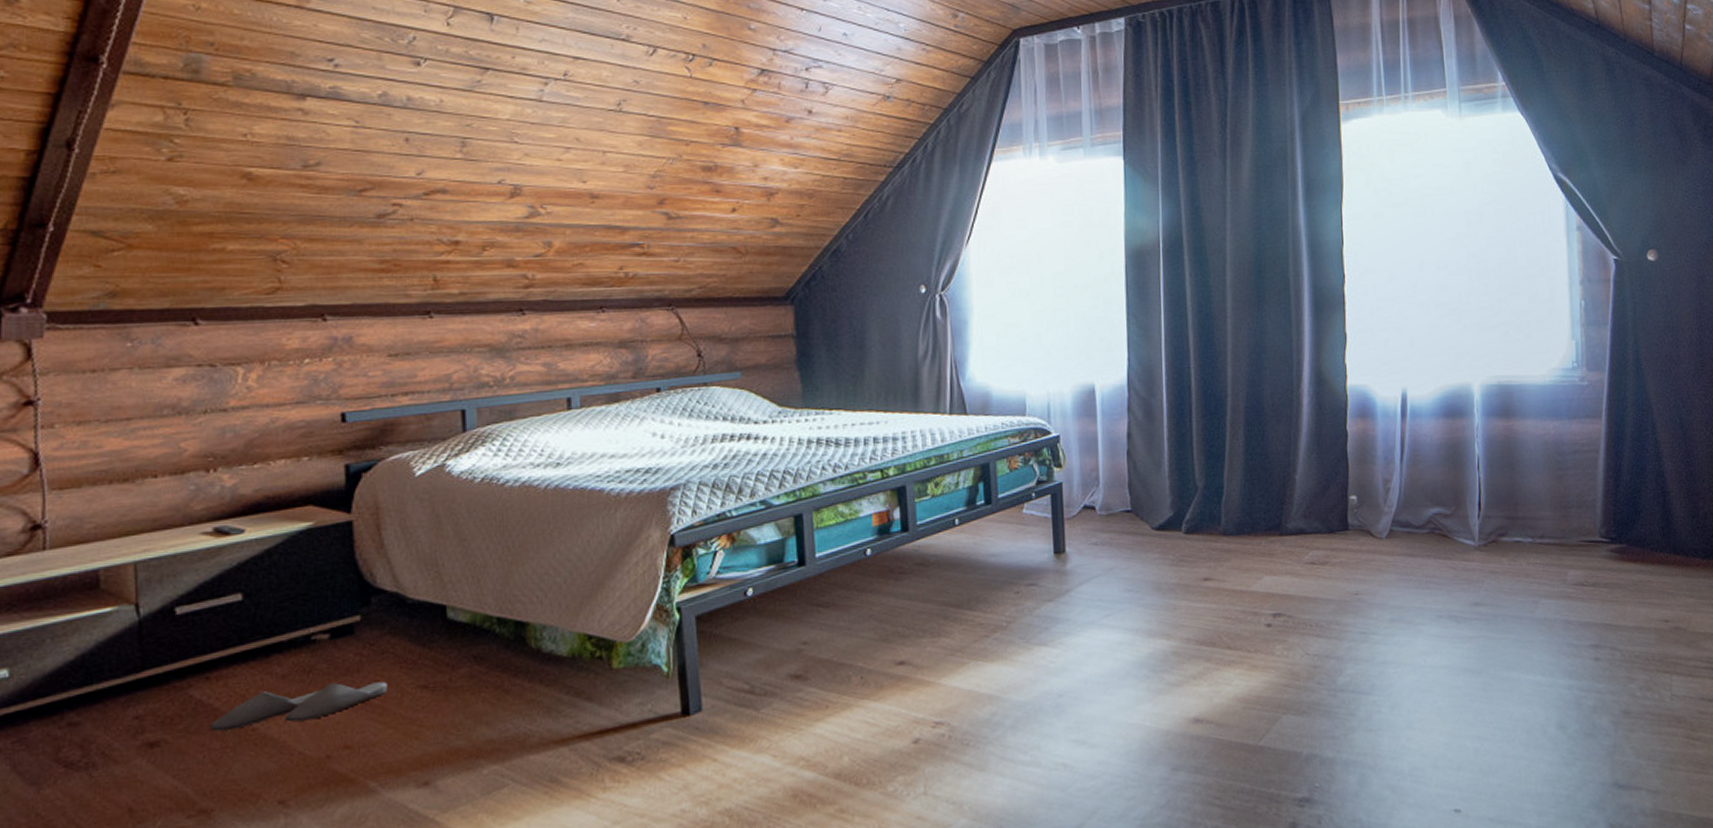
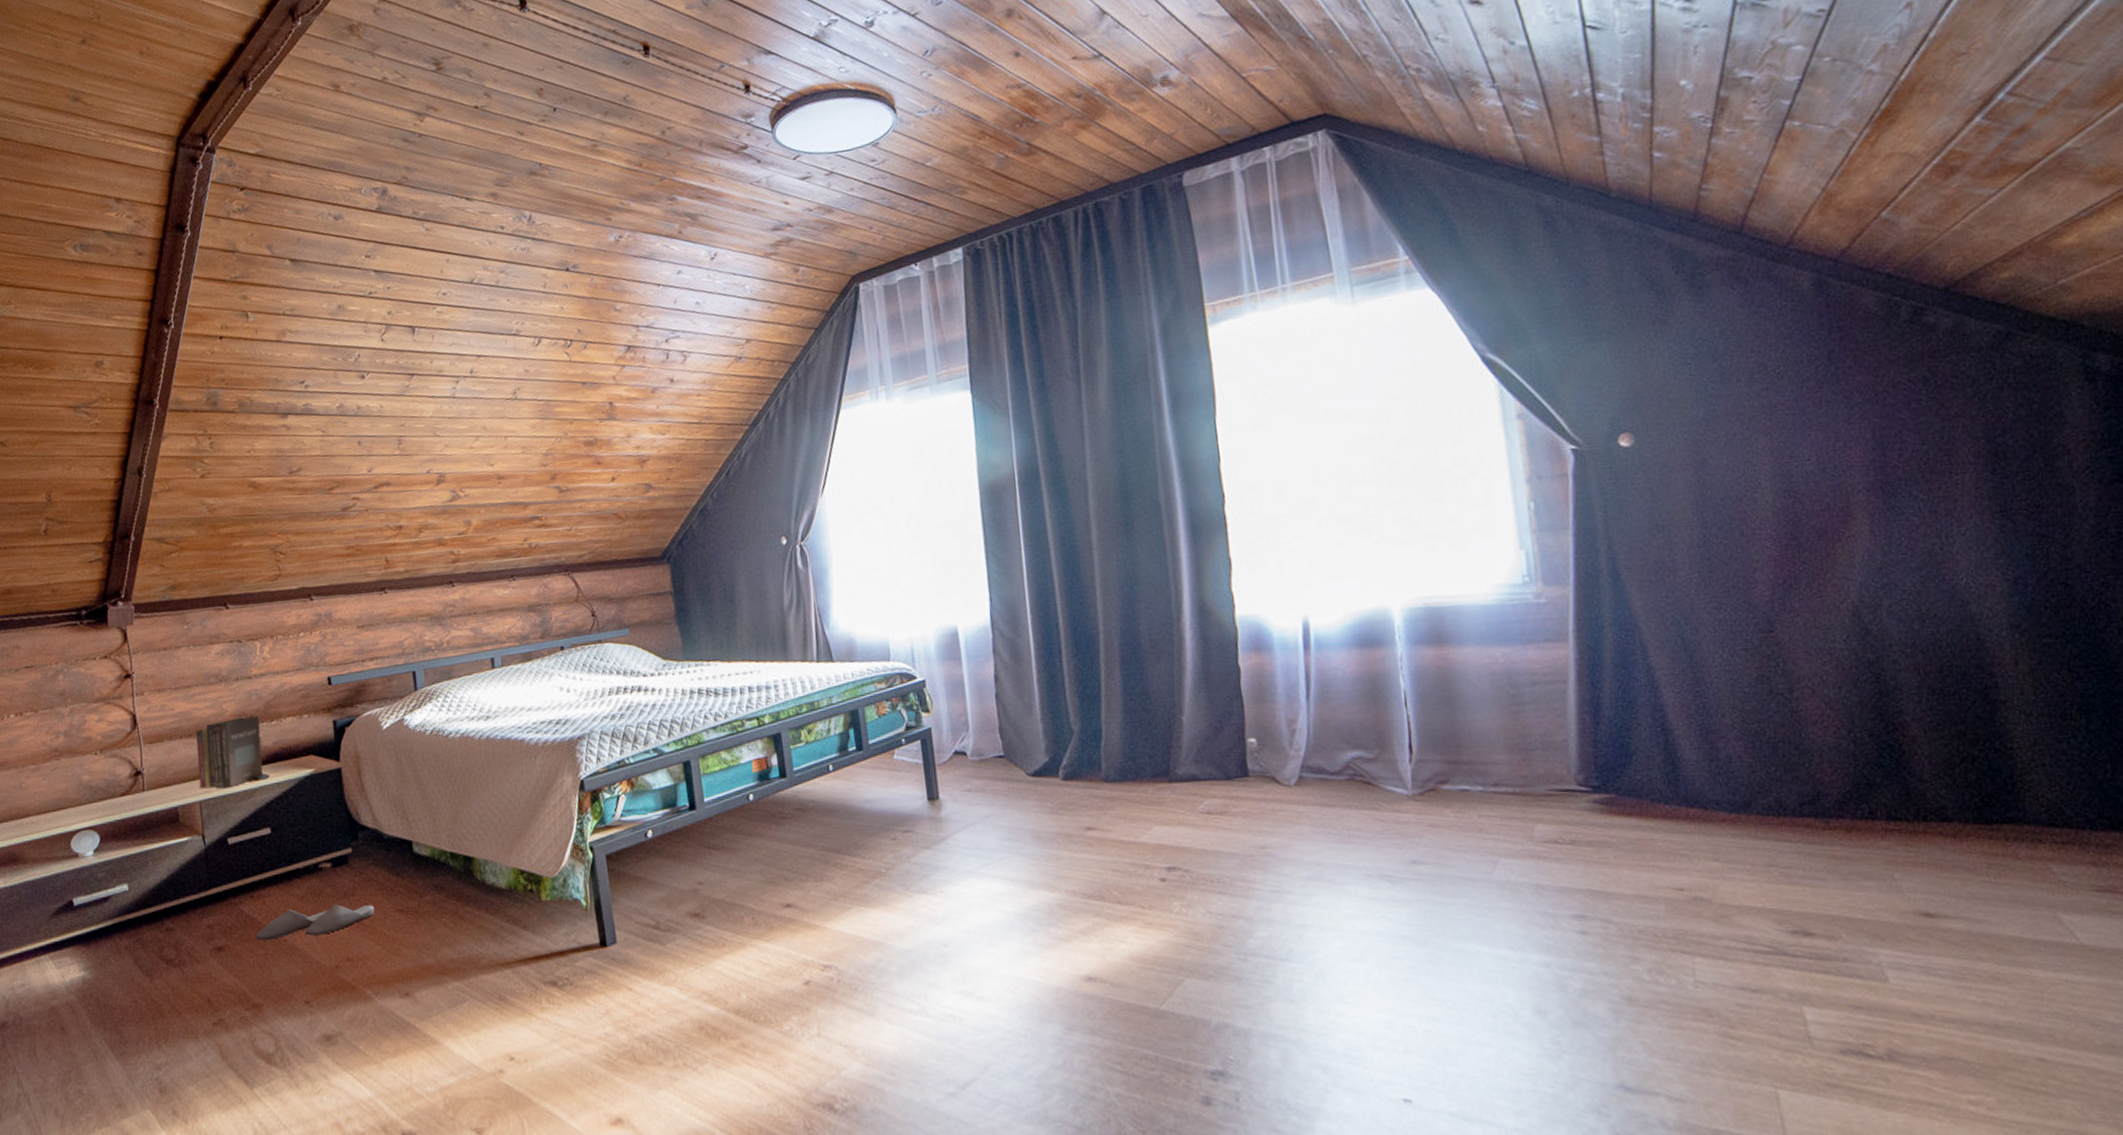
books: none [134,457,237,547] -> present [196,716,264,789]

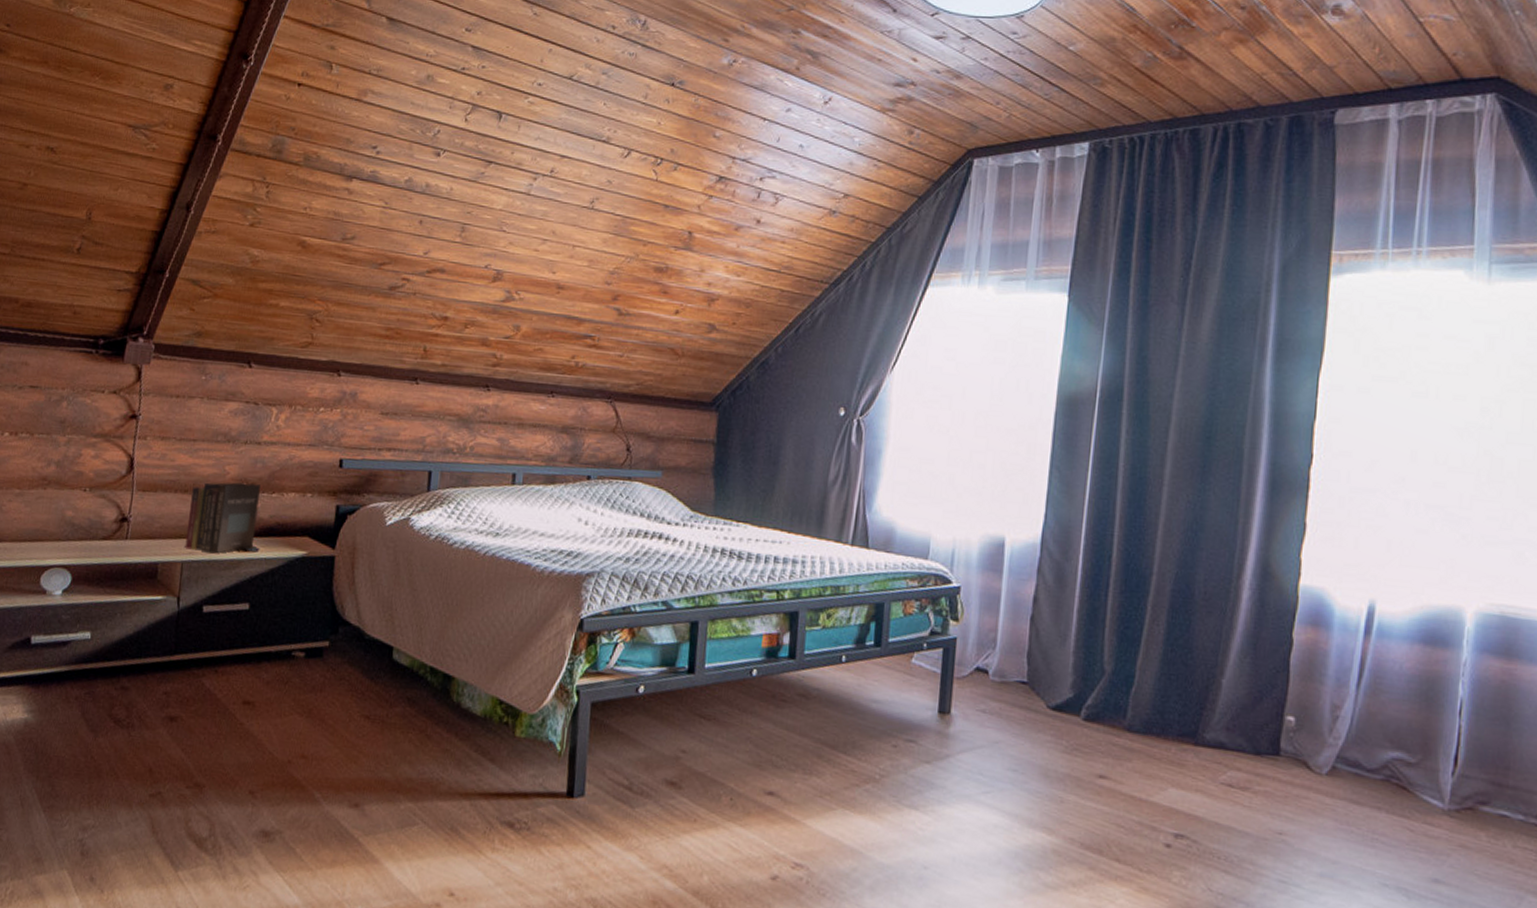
slippers: present [255,904,374,941] -> none [212,692,340,726]

